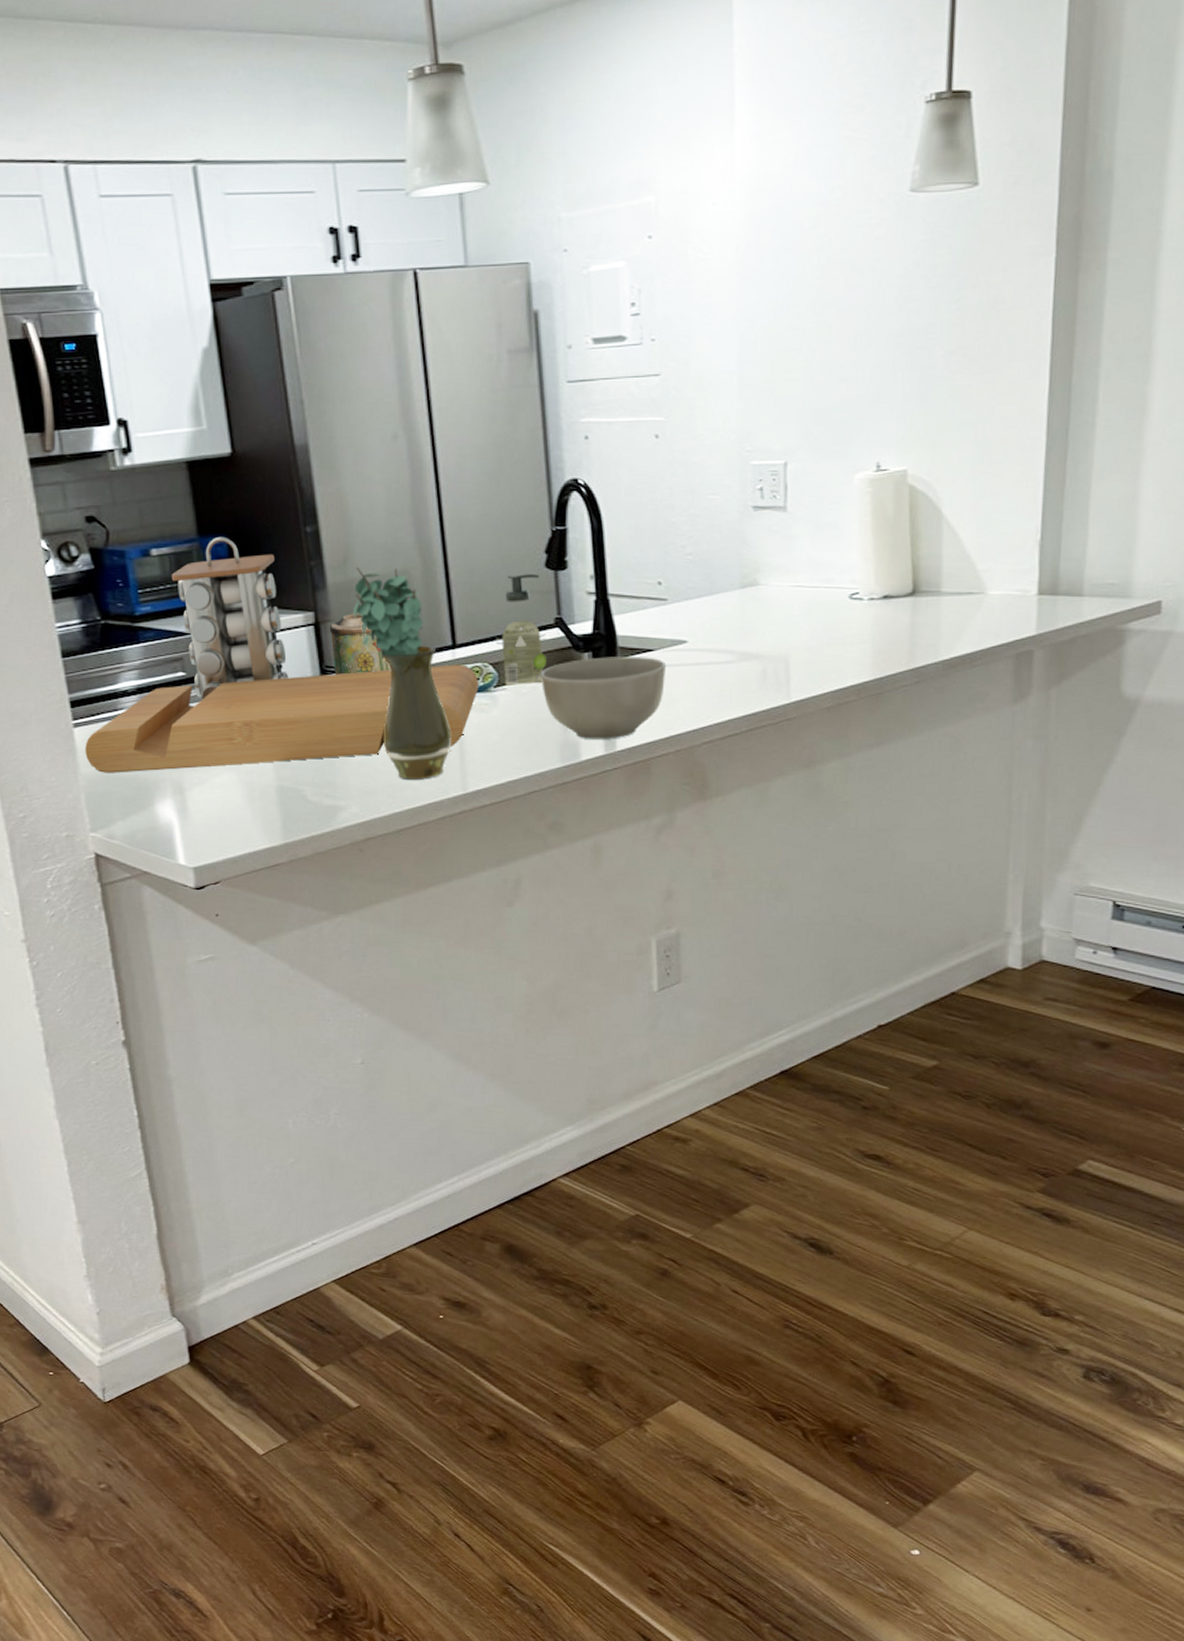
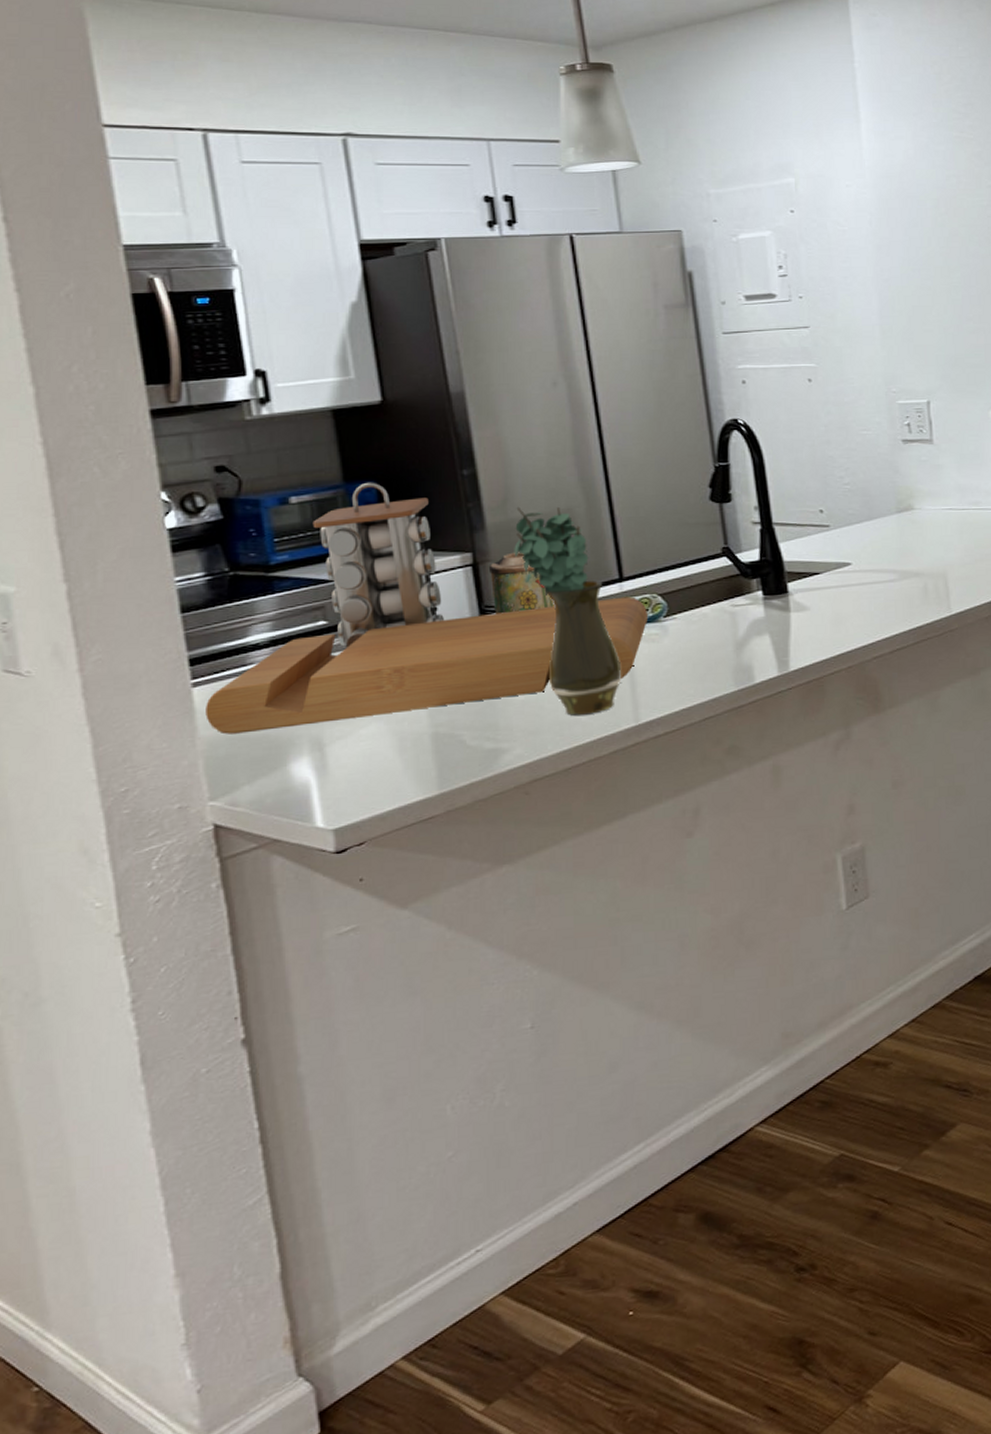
soap dispenser: present [495,573,548,687] -> none [663,506,717,616]
bowl: present [539,657,667,739] -> none [709,580,833,662]

